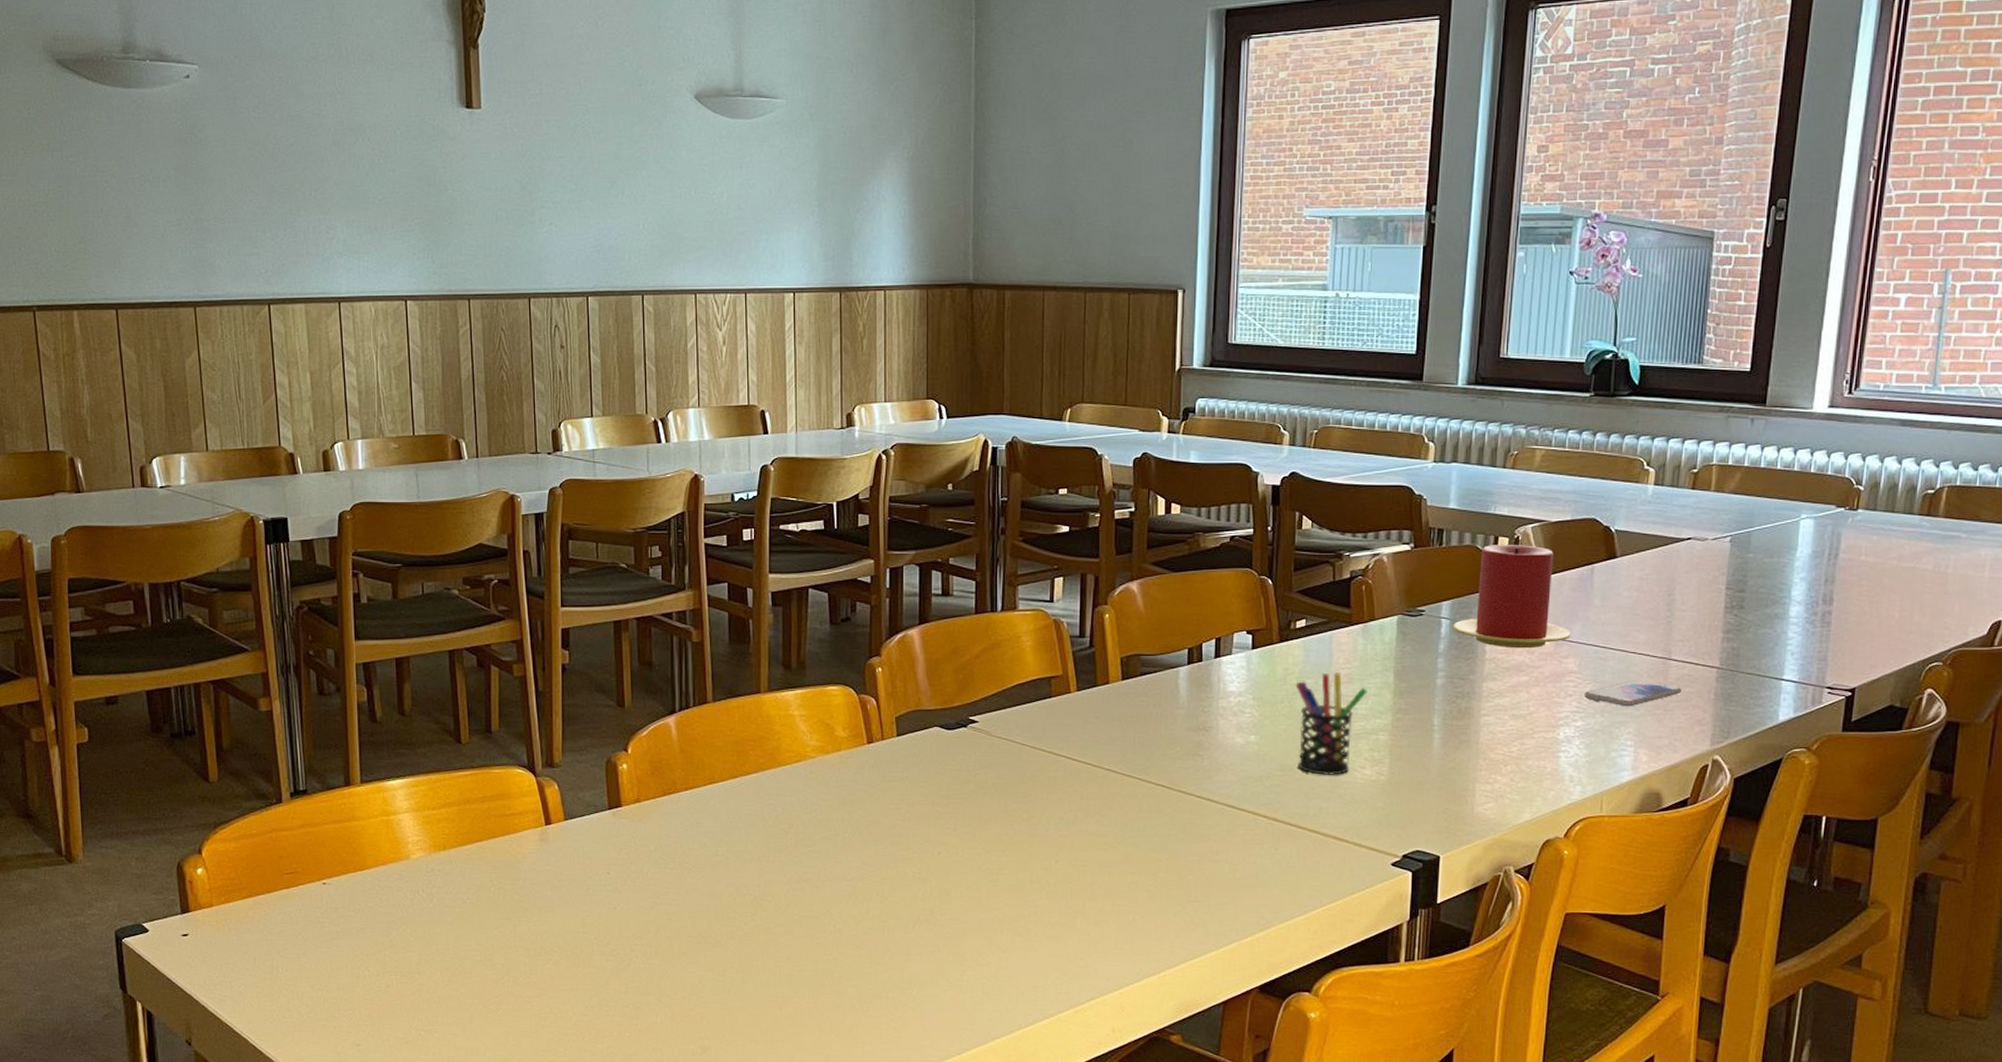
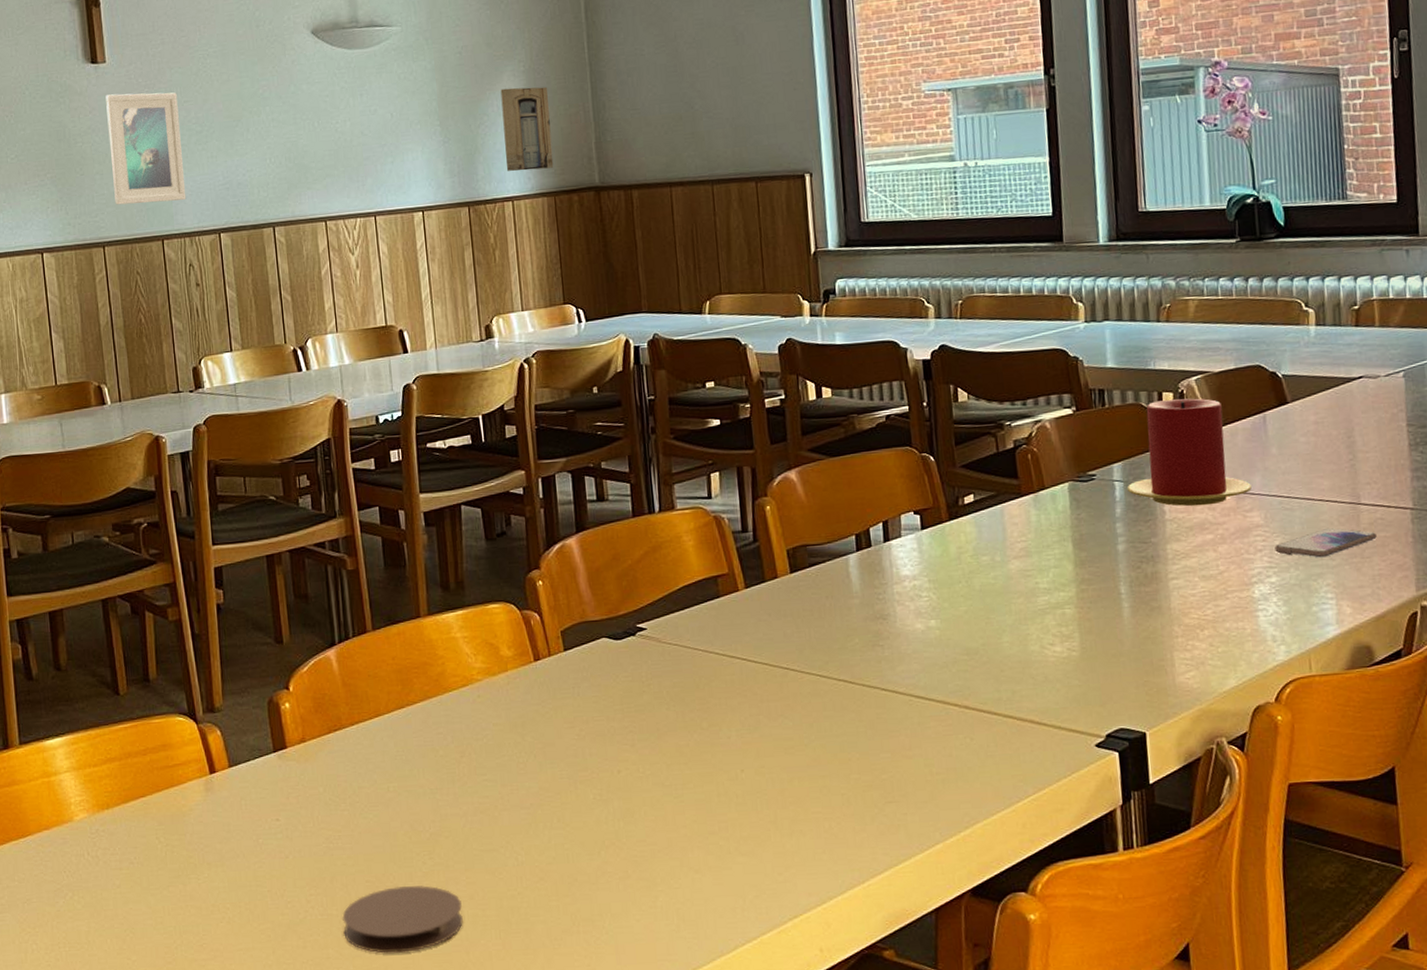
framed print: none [479,142,556,259] -> present [105,92,187,205]
coaster: none [664,944,779,1005] -> present [342,885,463,954]
wall art: none [881,174,930,261] -> present [500,87,554,172]
pen holder: present [1295,672,1367,776] -> none [971,546,1047,657]

